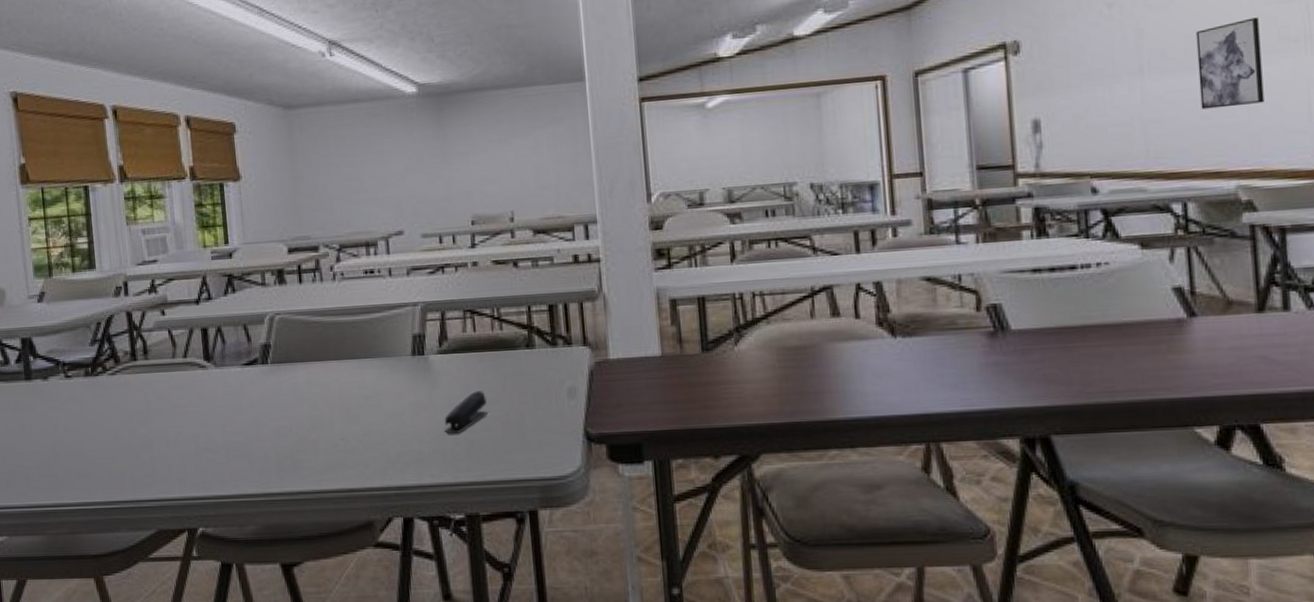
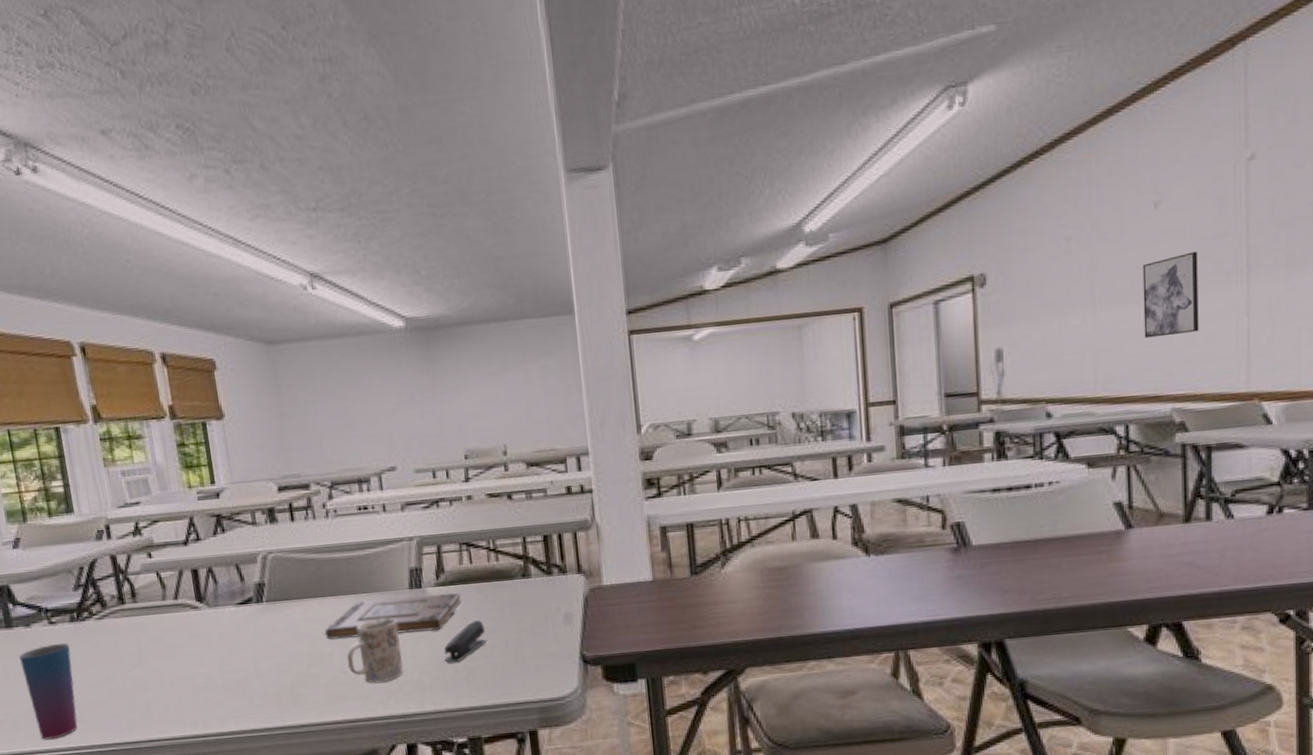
cup: none [36,397,85,494] -> present [19,642,78,740]
book: none [326,361,464,405] -> present [324,593,462,640]
mug: none [347,384,404,452] -> present [347,617,404,683]

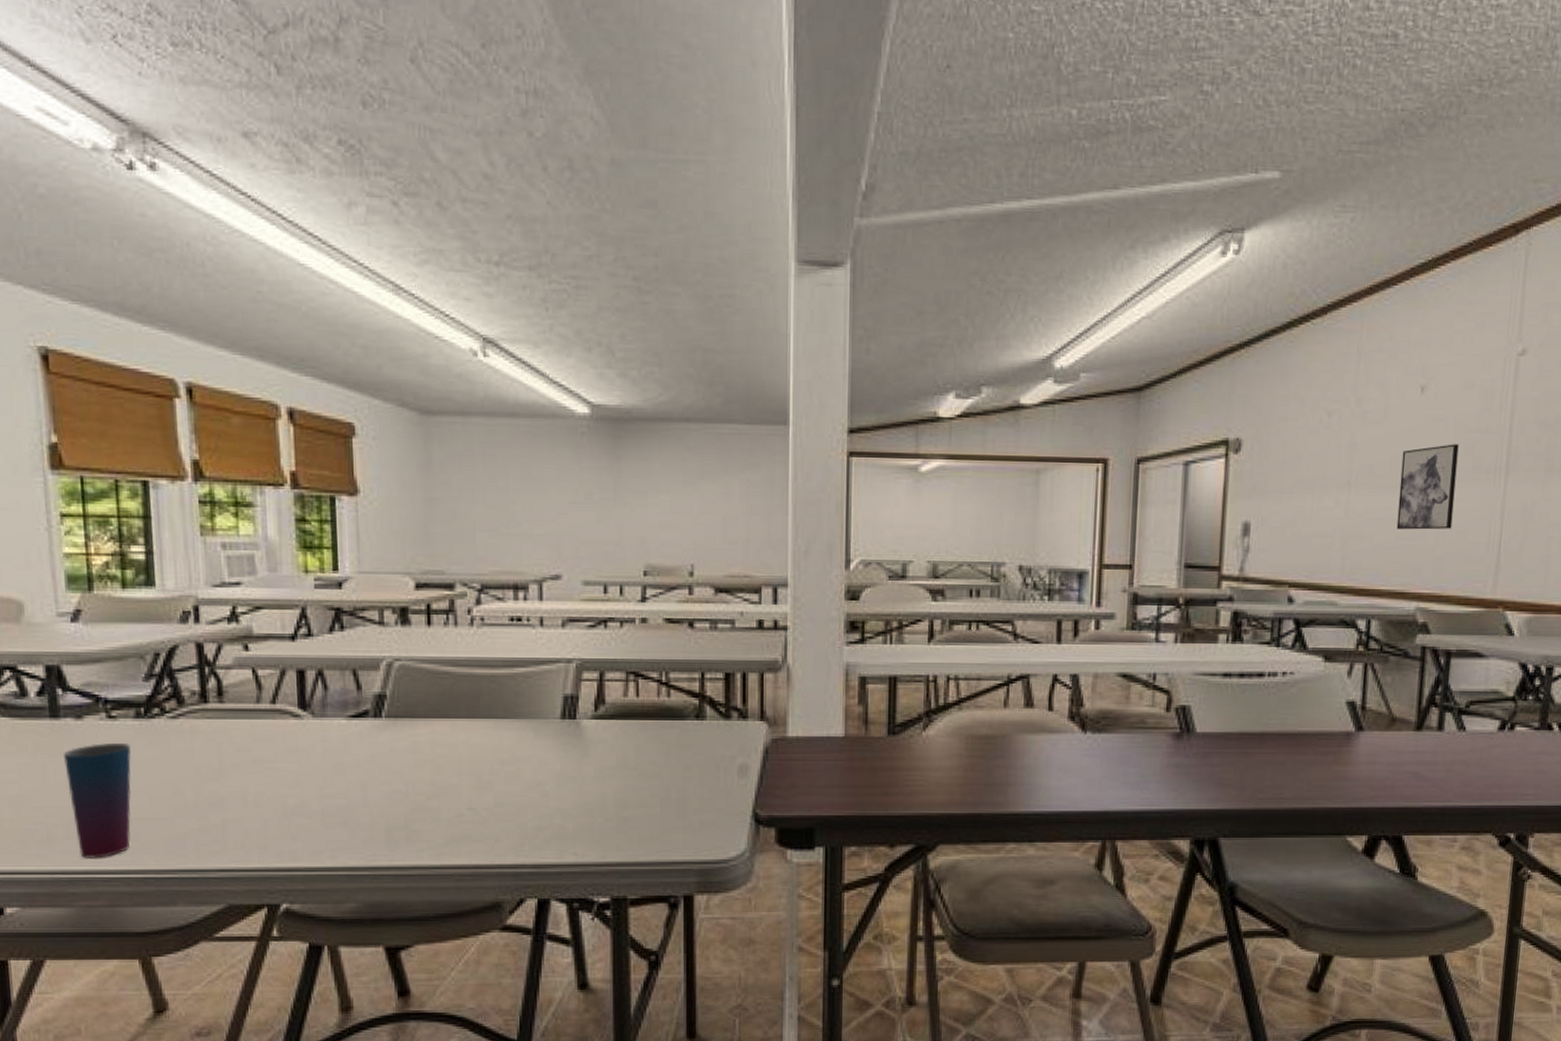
book: present [324,593,462,640] -> none [453,726,621,769]
mug: present [347,617,404,683] -> none [477,749,544,825]
stapler: present [444,620,487,663] -> none [594,763,646,809]

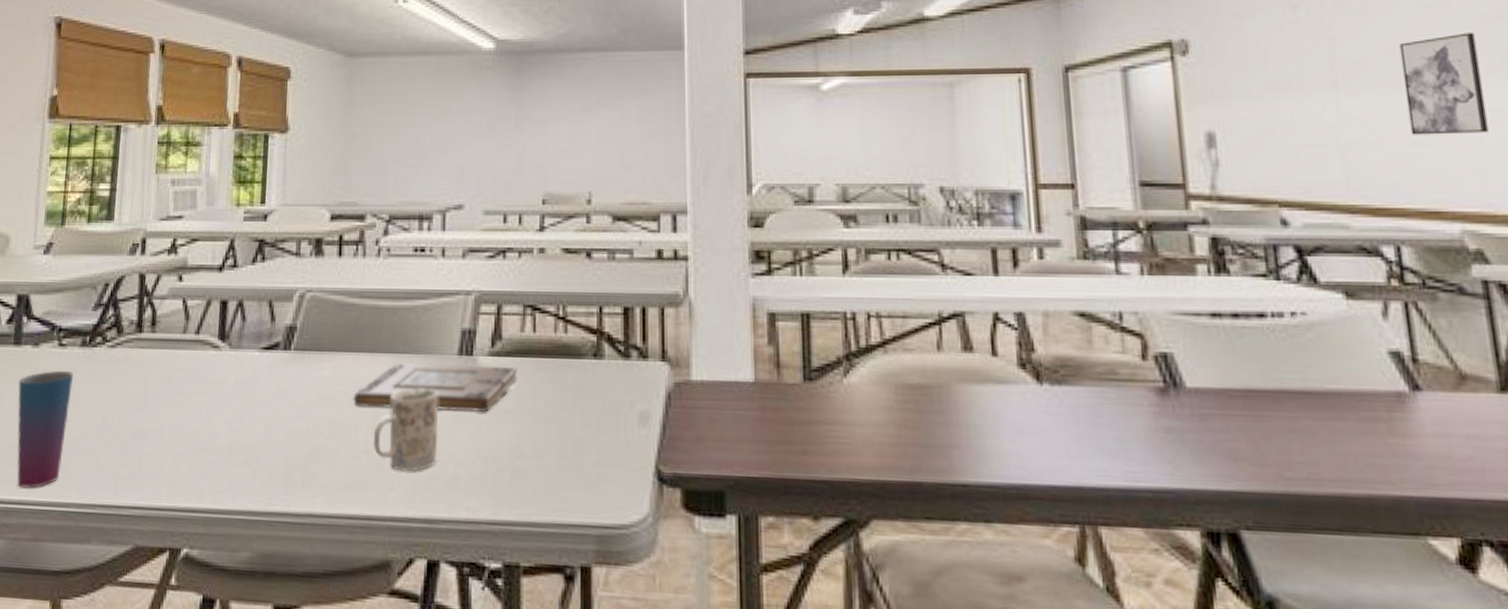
book: none [453,726,621,769] -> present [353,362,517,412]
mug: none [477,749,544,825] -> present [373,387,438,472]

